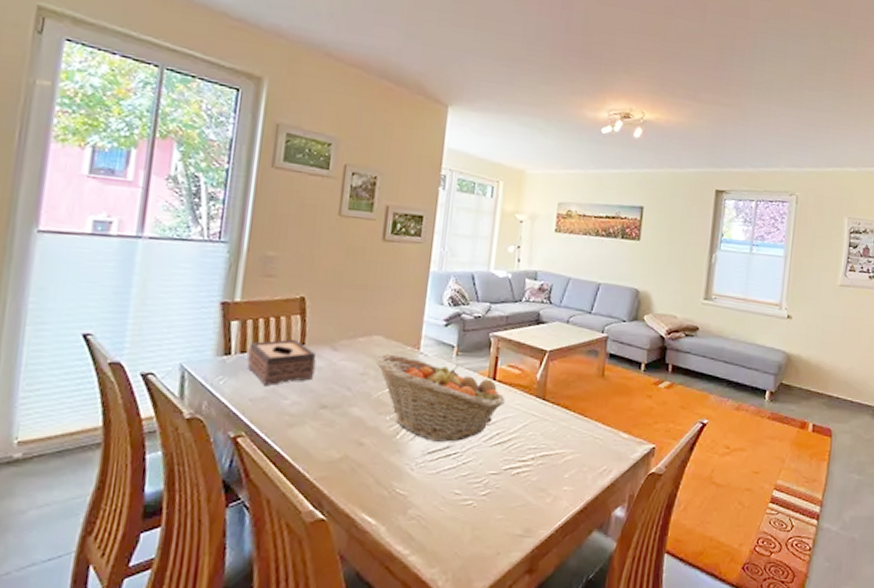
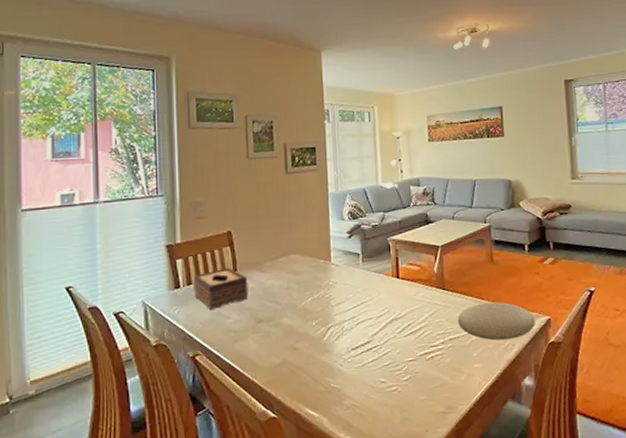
fruit basket: present [374,353,505,442] -> none [295,268,410,339]
plate: none [553,420,639,464] -> present [457,302,535,341]

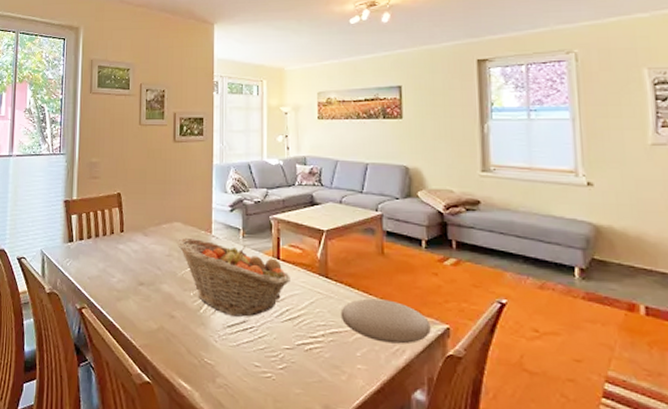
tissue box: present [193,267,248,309] -> none [84,227,133,266]
fruit basket: none [295,268,410,339] -> present [176,237,290,317]

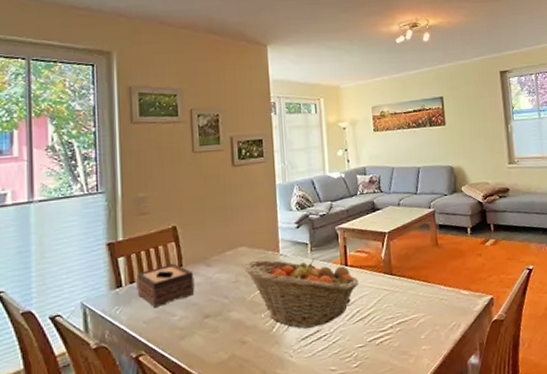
tissue box: none [84,227,133,266] -> present [136,263,195,307]
plate: present [340,298,431,344] -> none [405,284,479,322]

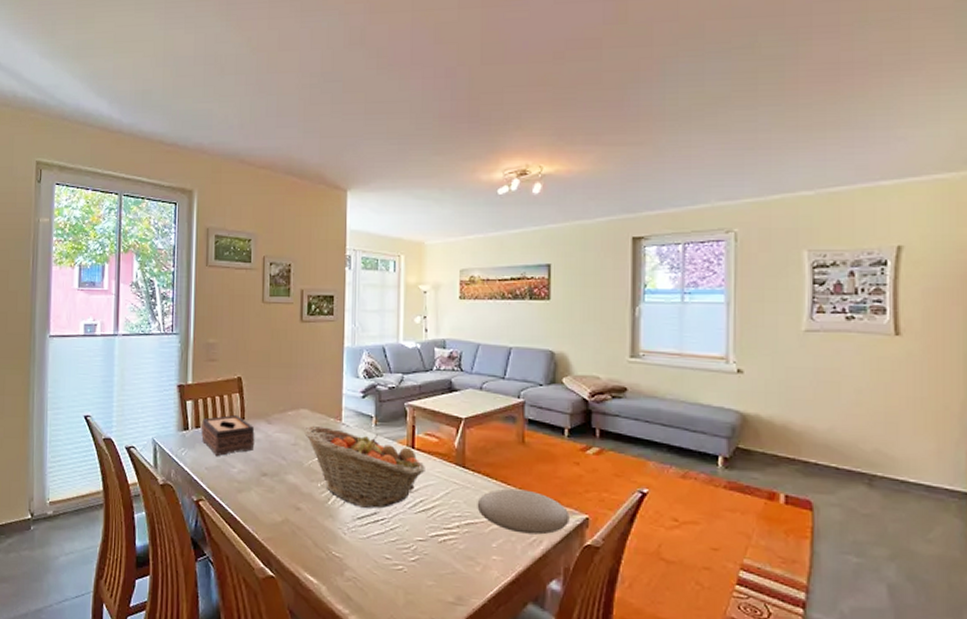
plate: none [405,284,479,322] -> present [477,488,570,535]

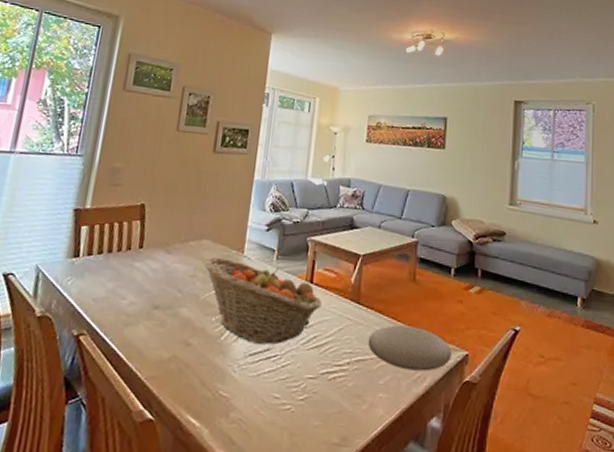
tissue box: present [201,414,255,456] -> none [92,242,152,286]

